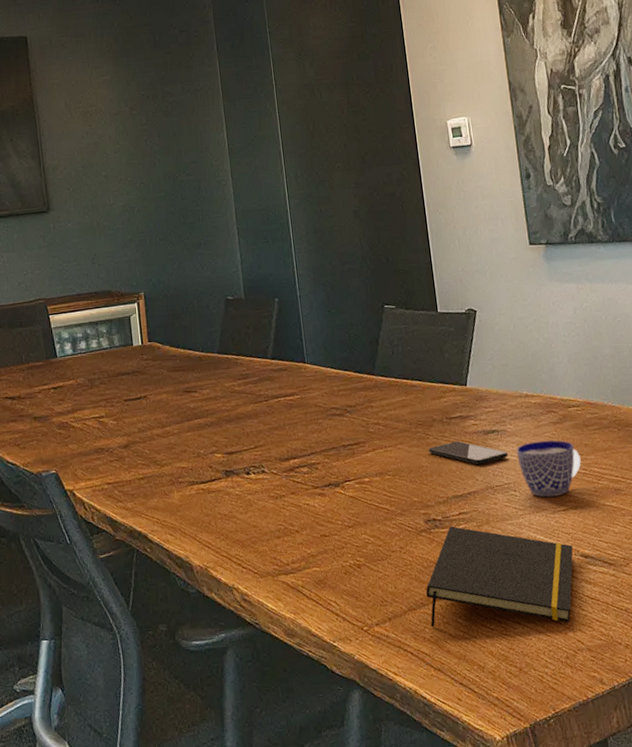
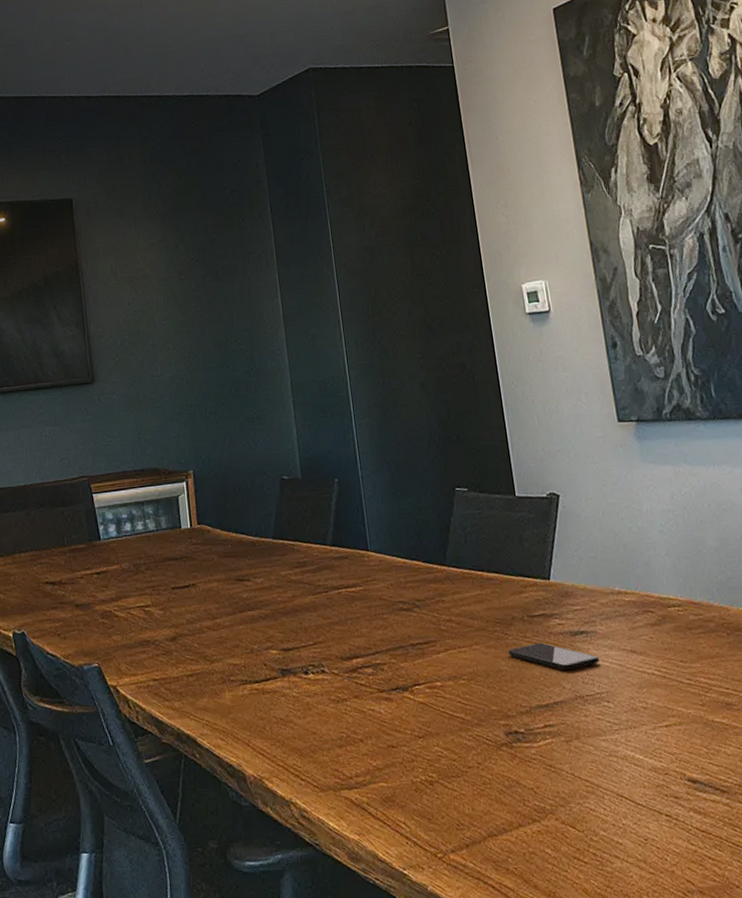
notepad: present [426,526,573,627] -> none [508,740,679,859]
cup: present [516,440,581,498] -> none [608,644,685,711]

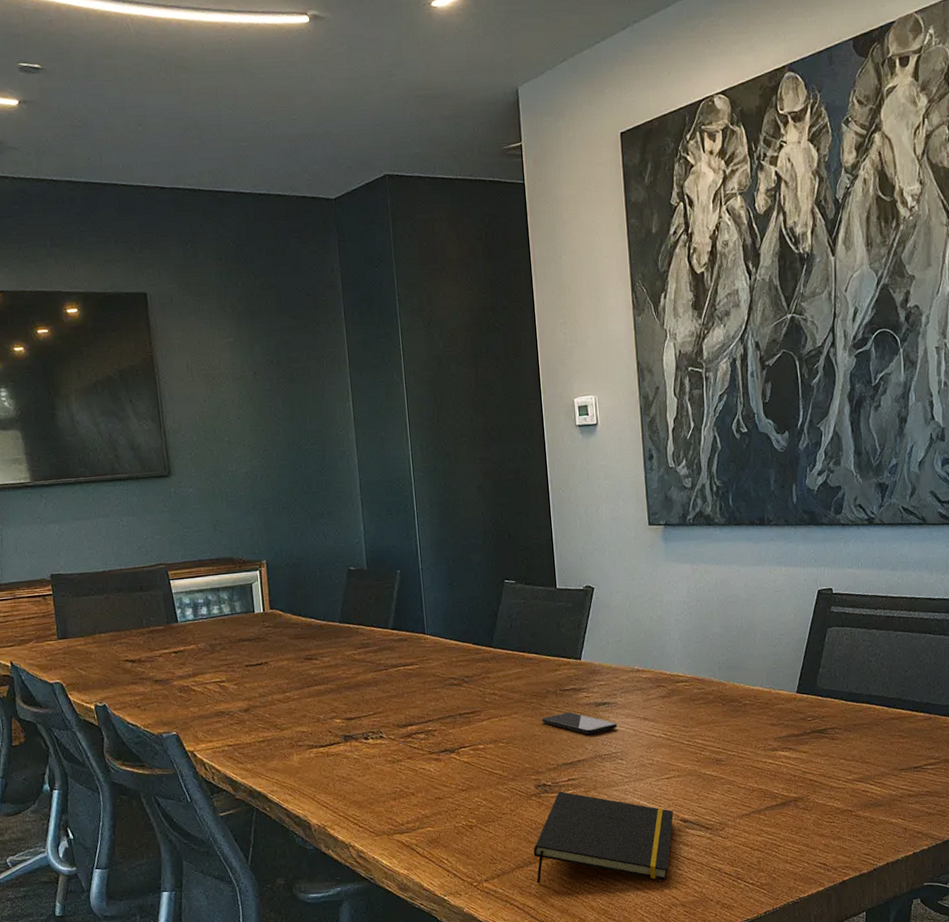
notepad: none [508,740,679,859] -> present [533,791,674,884]

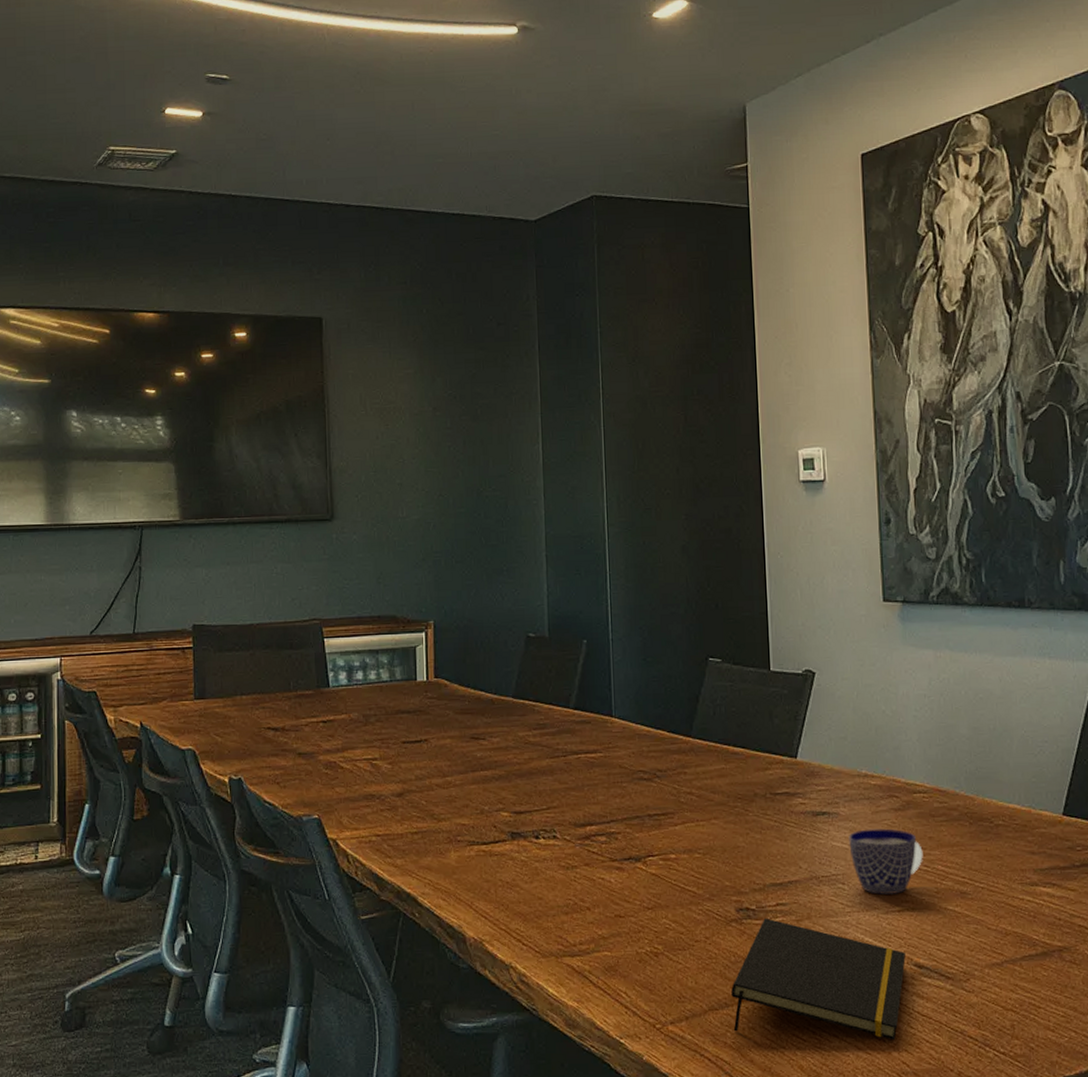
smartphone: present [542,712,618,735] -> none [747,821,839,851]
cup: none [625,713,686,766] -> present [848,828,923,895]

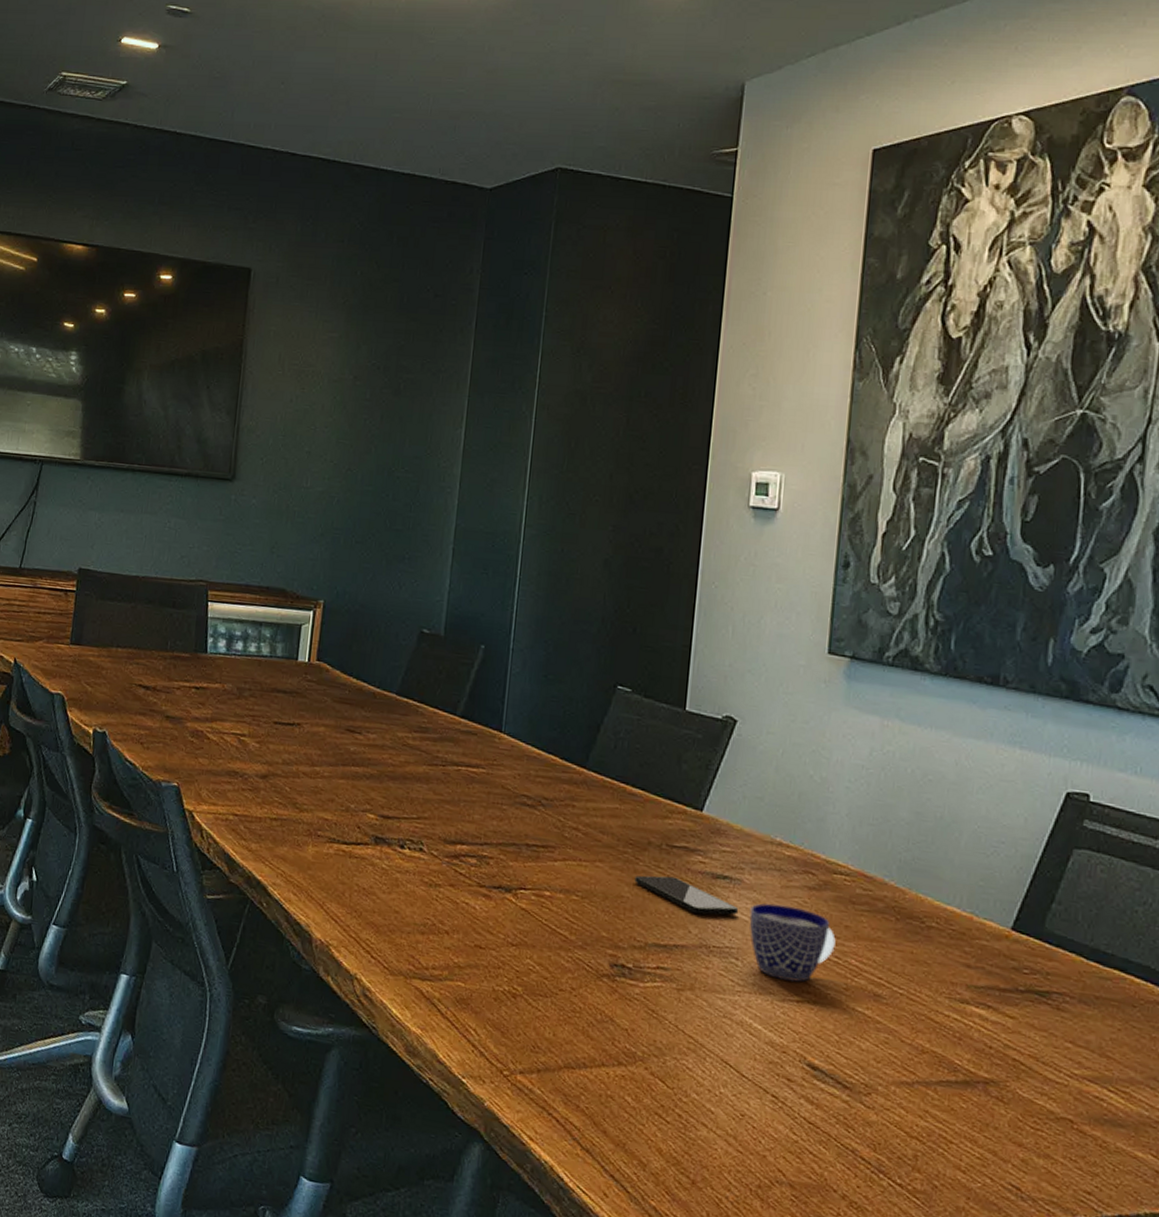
notepad: present [731,918,906,1041] -> none [588,979,799,1144]
smartphone: none [747,821,839,851] -> present [634,875,739,916]

